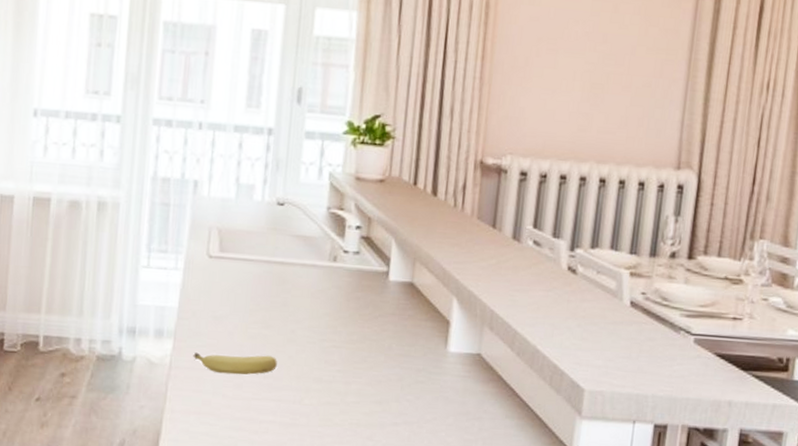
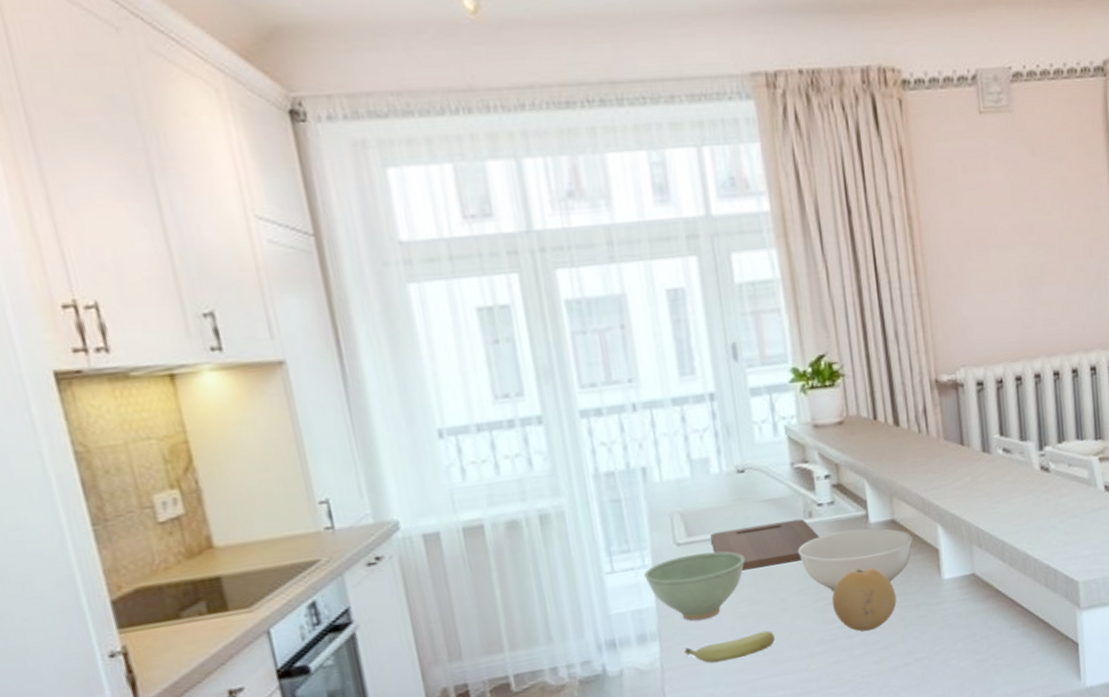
bowl: none [174,268,266,331] -> present [644,551,745,621]
cutting board: none [240,254,340,299] -> present [710,519,820,571]
bowl: none [316,281,427,341] -> present [798,528,913,592]
fruit: none [336,320,400,383] -> present [832,568,897,632]

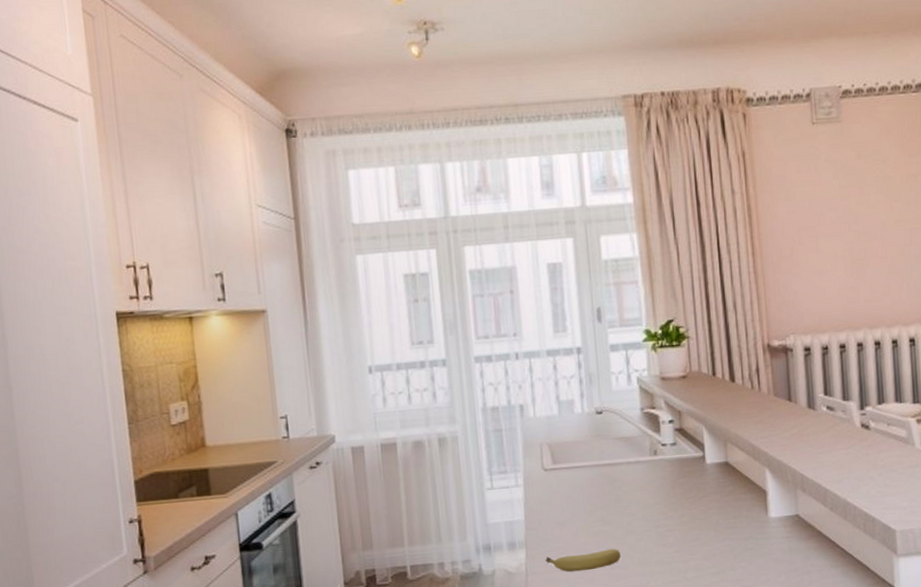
bowl: present [644,551,745,621] -> none [517,478,599,535]
cutting board: present [710,519,820,571] -> none [572,455,663,496]
bowl: present [798,528,913,592] -> none [644,468,743,521]
fruit: present [832,568,897,632] -> none [671,502,727,558]

